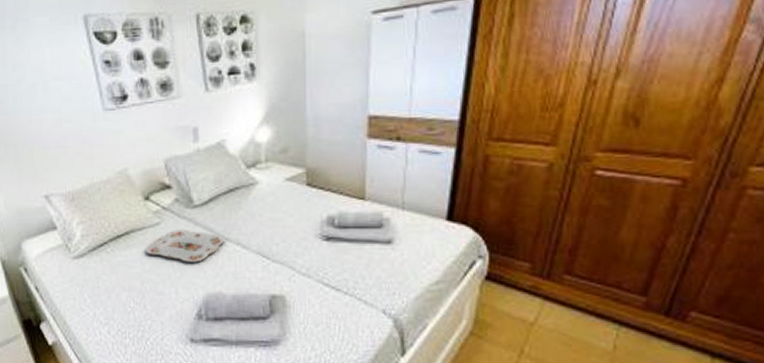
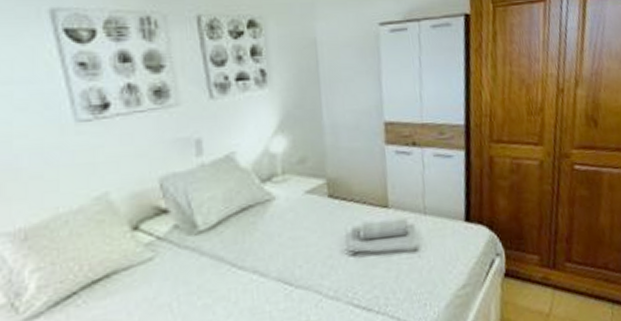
serving tray: present [144,229,225,262] -> none [132,261,239,304]

